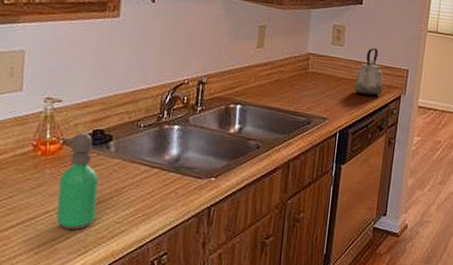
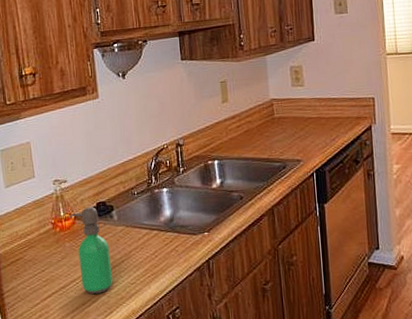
kettle: present [354,47,383,96] -> none [322,81,352,132]

